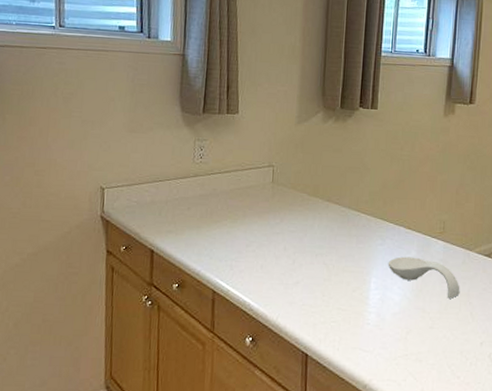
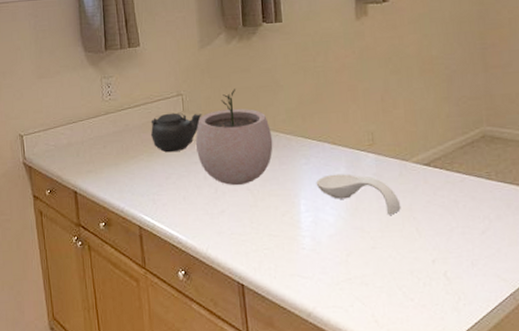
teapot: none [236,182,290,221] -> present [150,112,202,153]
plant pot: none [280,166,354,259] -> present [196,89,273,185]

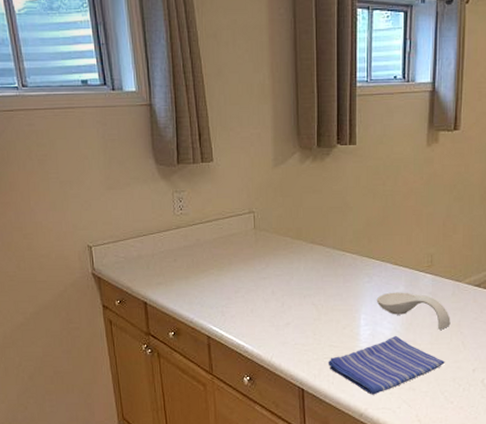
teapot: present [150,112,202,153] -> none [221,229,273,268]
plant pot: present [196,89,273,185] -> none [266,208,339,300]
dish towel: none [268,222,399,291] -> present [327,335,445,395]

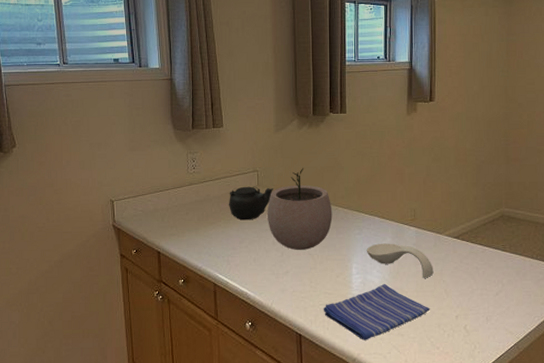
teapot: none [221,229,273,268] -> present [228,186,274,220]
plant pot: none [266,208,339,300] -> present [267,168,333,250]

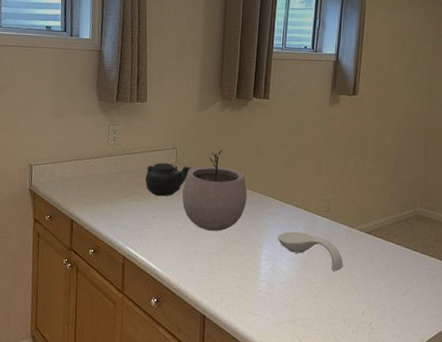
dish towel: present [323,283,430,340] -> none [229,272,337,328]

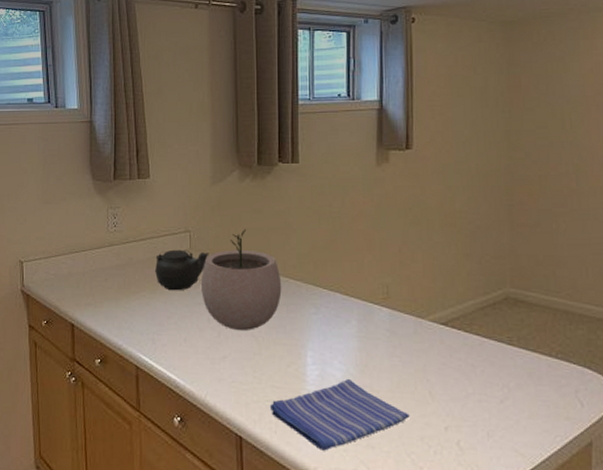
dish towel: none [229,272,337,328] -> present [269,378,410,451]
spoon rest: present [277,231,343,271] -> none [325,326,414,375]

